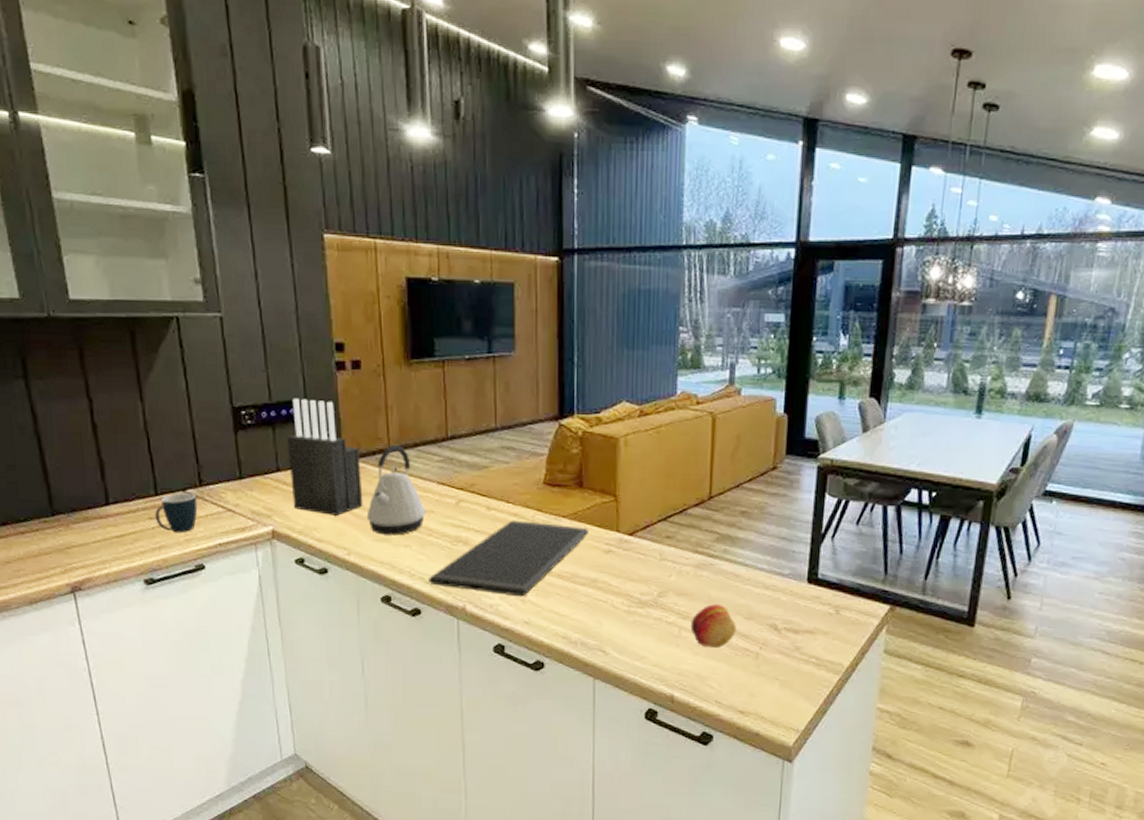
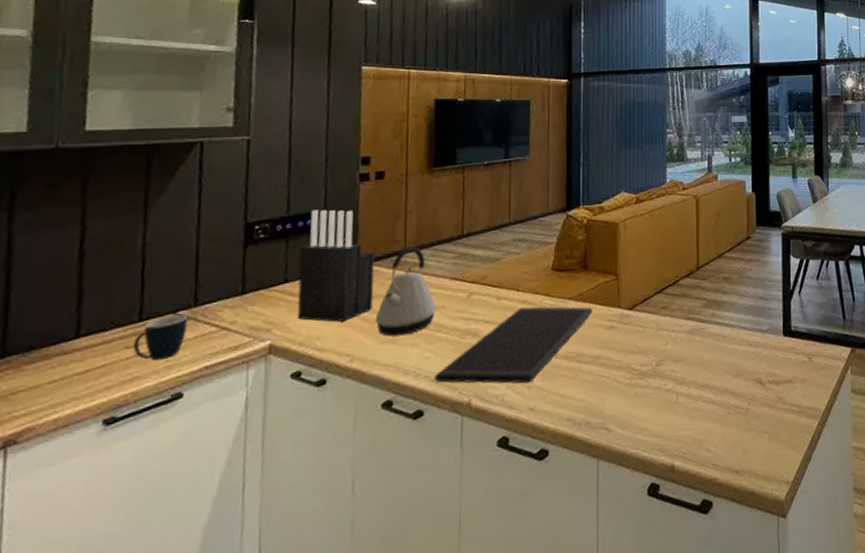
fruit: present [690,604,737,649] -> none [686,366,727,410]

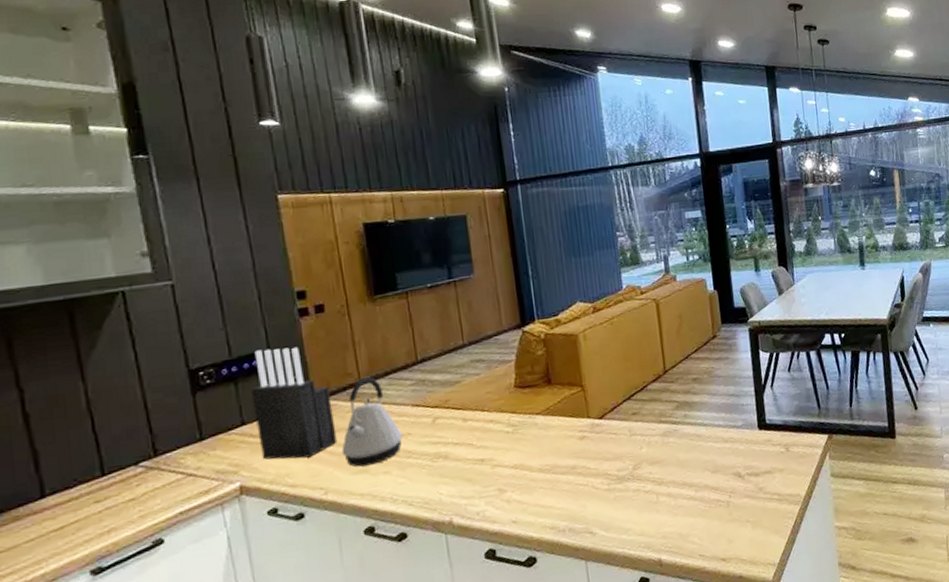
mug: present [133,315,189,361] -> none [102,465,153,512]
cutting board: present [434,306,593,384] -> none [412,420,562,506]

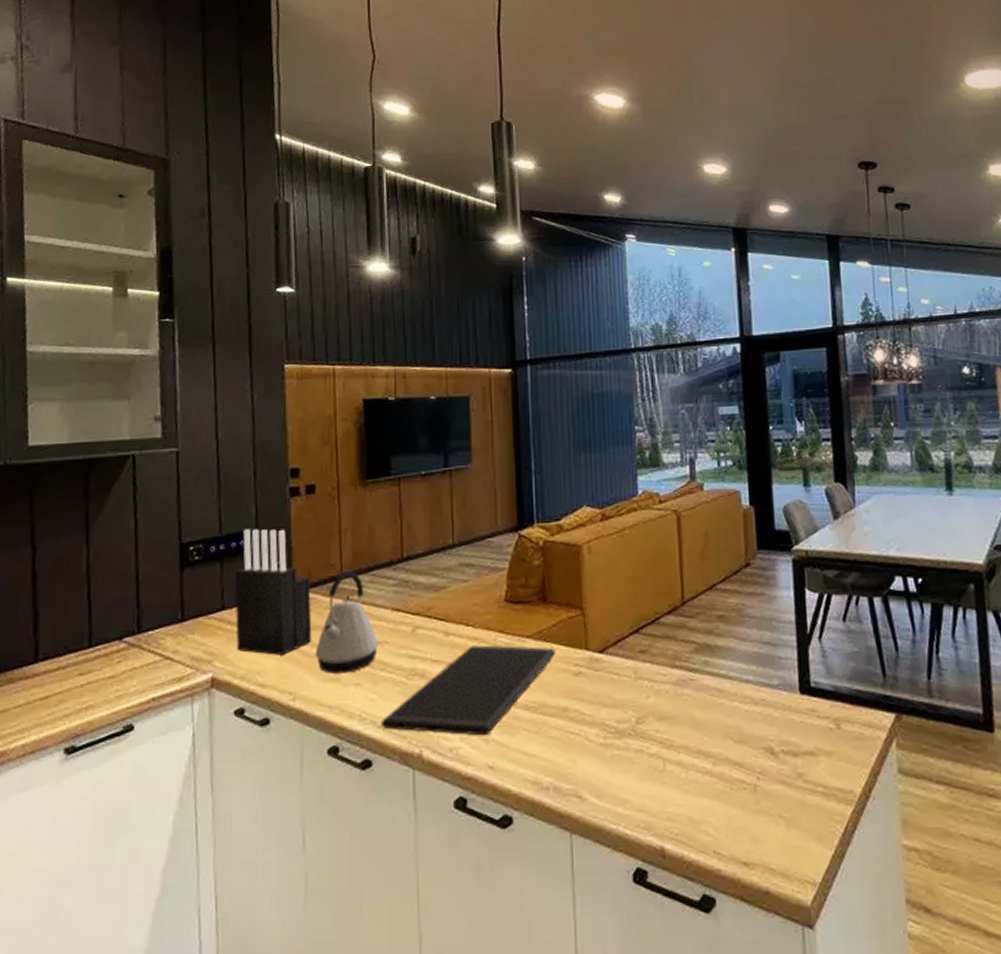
cutting board: none [412,420,562,506] -> present [381,645,556,736]

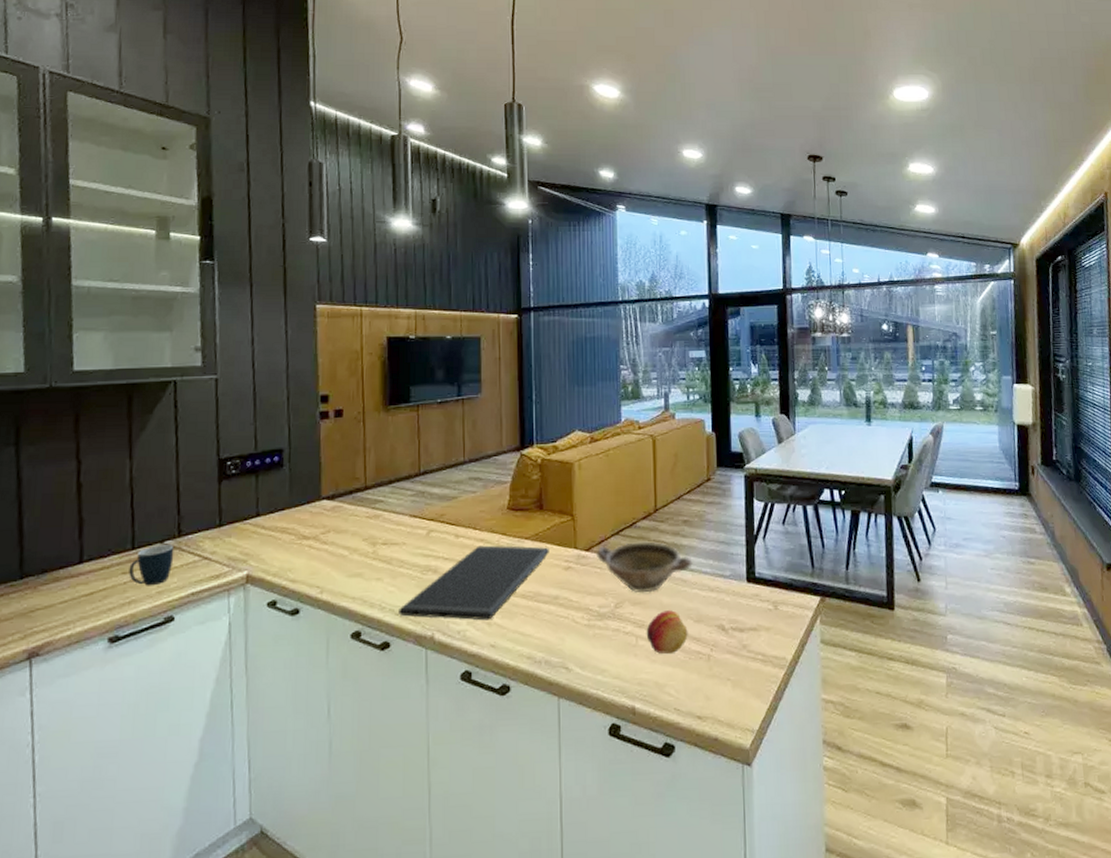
mug: none [86,642,134,690] -> present [129,545,174,586]
knife block: present [235,528,312,655] -> none [269,446,339,555]
kettle: present [315,570,378,674] -> none [341,482,397,570]
bowl: none [611,641,731,706] -> present [595,541,693,594]
fruit: none [675,728,728,783] -> present [646,610,688,655]

